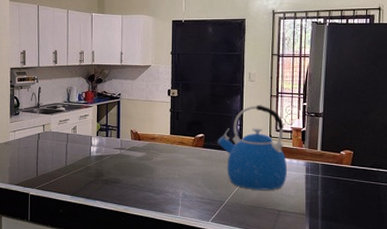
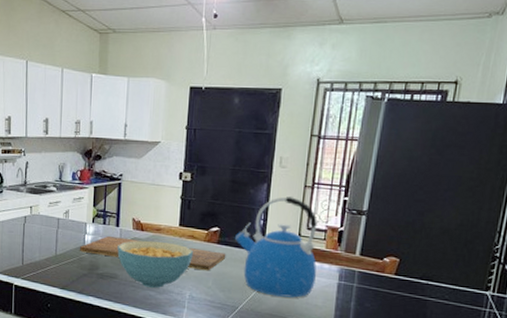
cutting board: none [86,146,211,172] -> present [79,235,226,271]
cereal bowl: none [119,148,184,189] -> present [117,240,194,288]

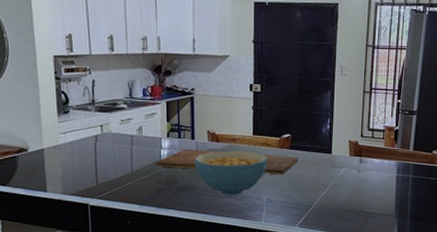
kettle: present [235,197,317,298] -> none [306,102,379,193]

